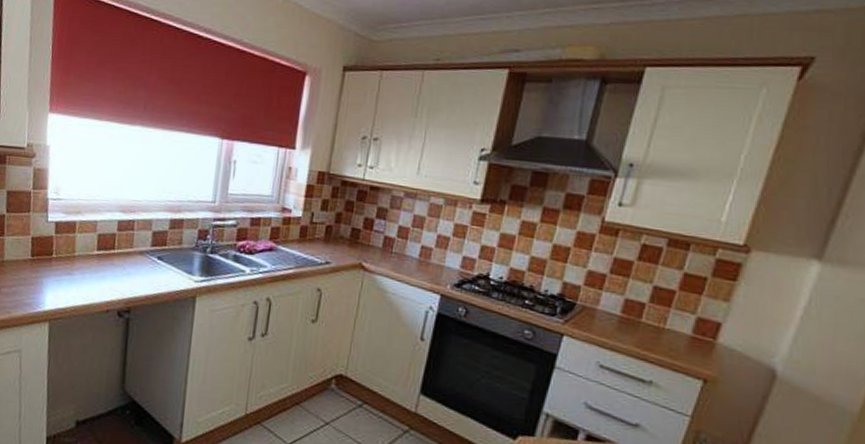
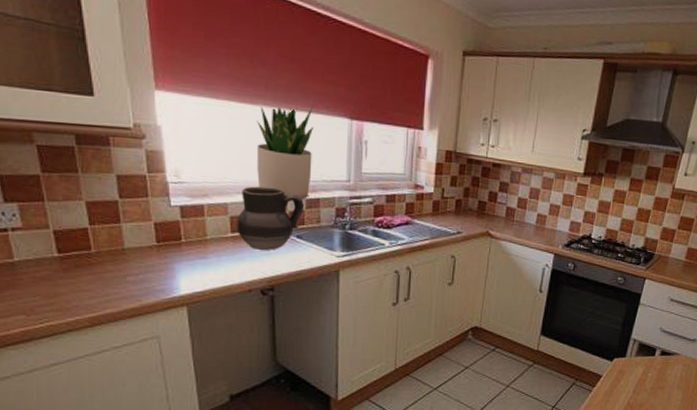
ceramic jug: none [102,204,169,271] -> present [236,186,305,250]
planter: none [127,125,187,221] -> present [257,105,314,200]

